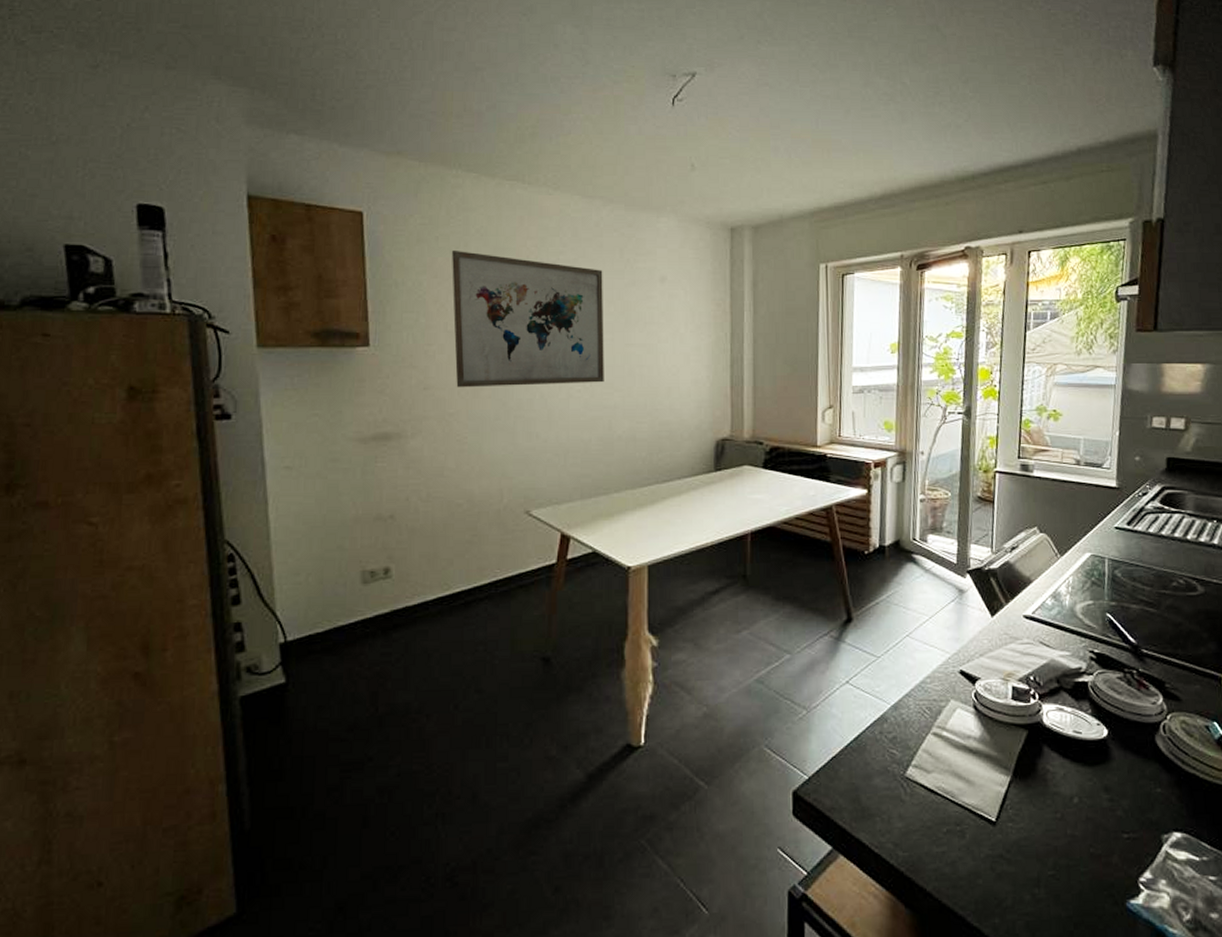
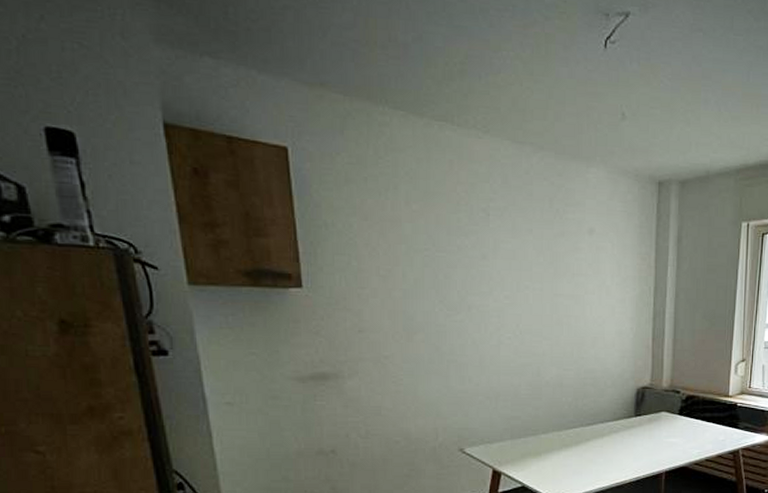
wall art: present [452,249,604,388] -> none [382,192,534,332]

